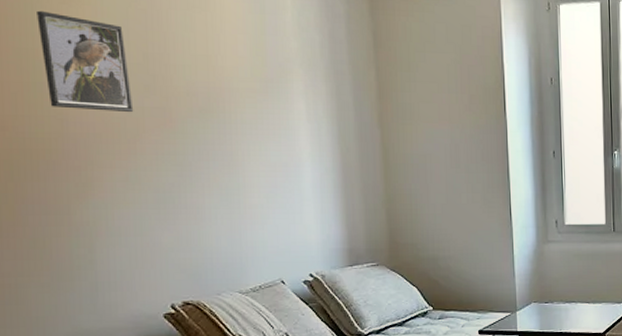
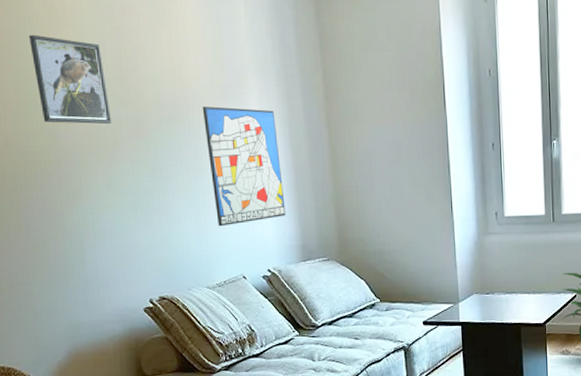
wall art: none [240,99,332,228] -> present [202,106,286,227]

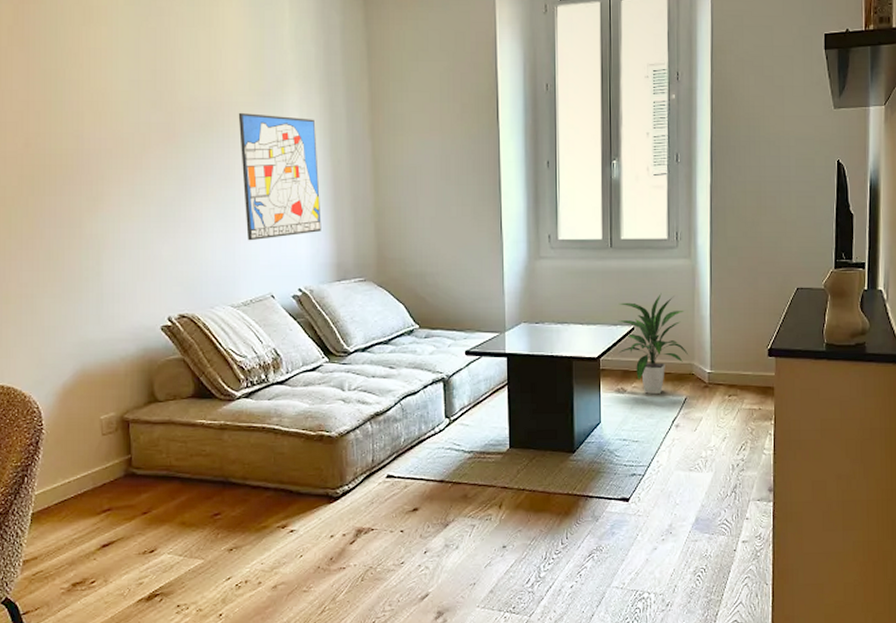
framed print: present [29,34,112,125] -> none [60,33,141,129]

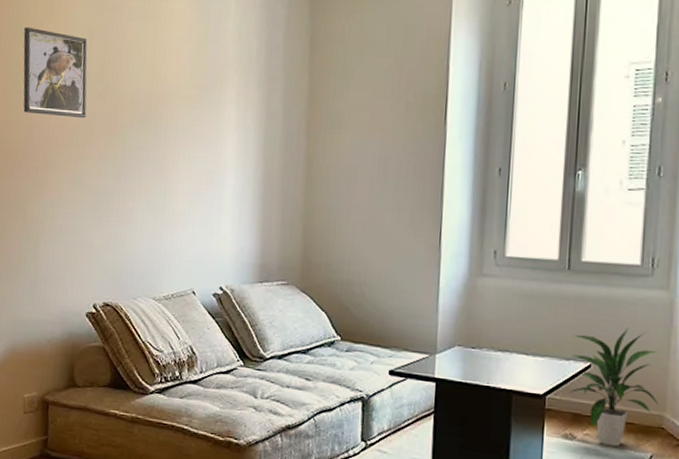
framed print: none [60,33,141,129] -> present [23,27,88,119]
wall art: present [238,113,321,241] -> none [174,106,251,235]

